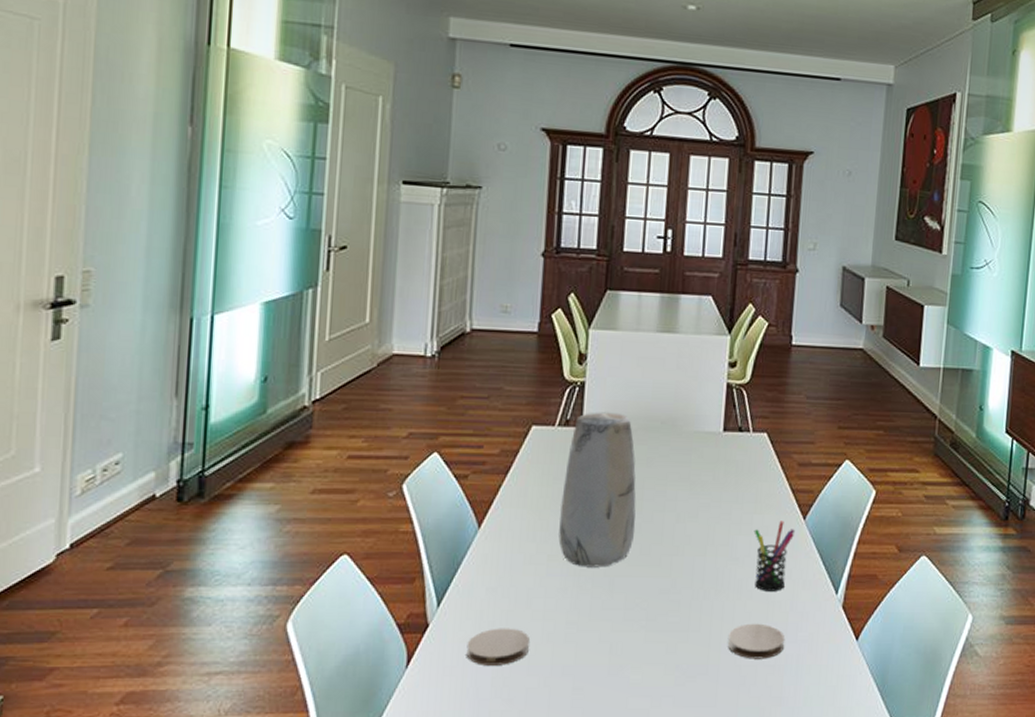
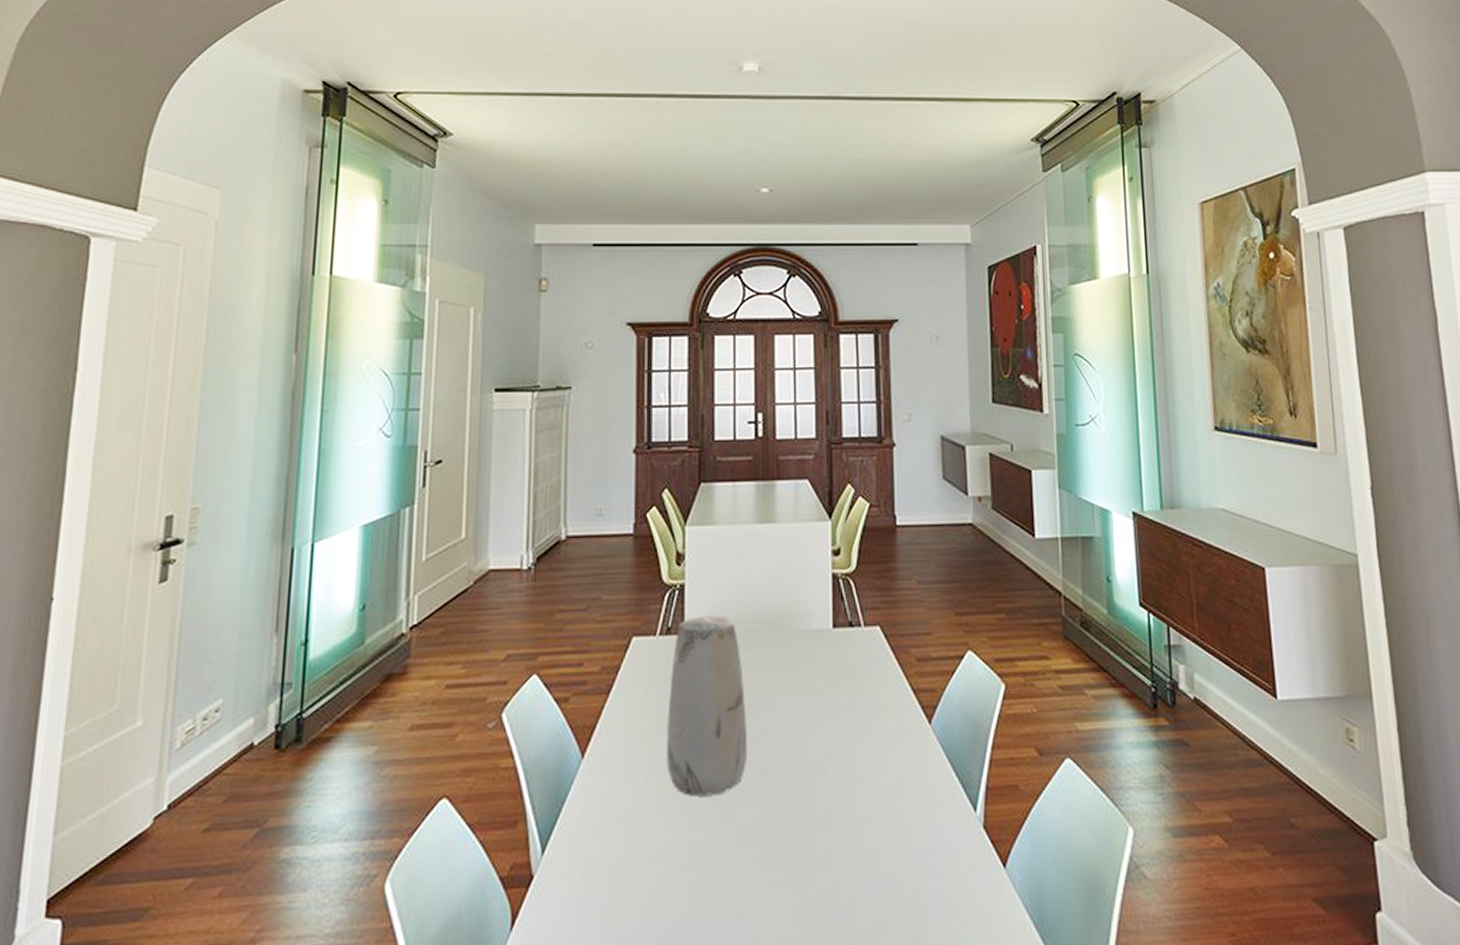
coaster: present [466,628,530,665] -> none [574,875,643,923]
coaster: present [728,623,786,659] -> none [860,853,924,898]
pen holder: present [754,520,796,591] -> none [876,727,922,813]

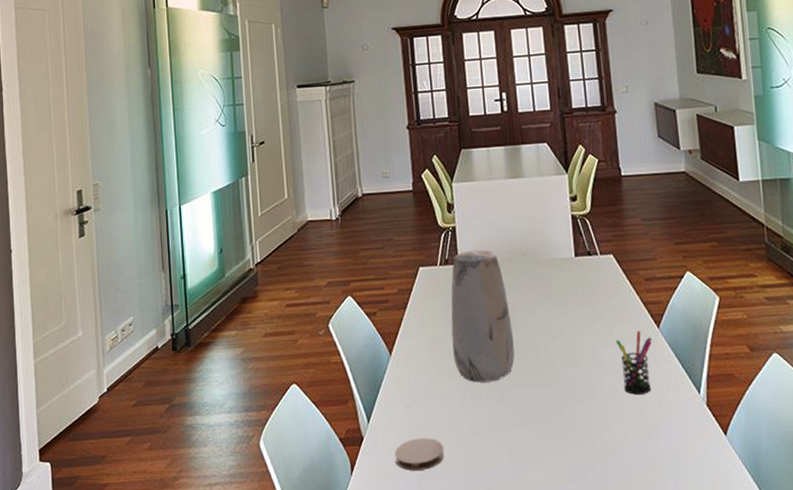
coaster: none [574,875,643,923] -> present [394,437,445,471]
pen holder: none [876,727,922,813] -> present [615,330,653,395]

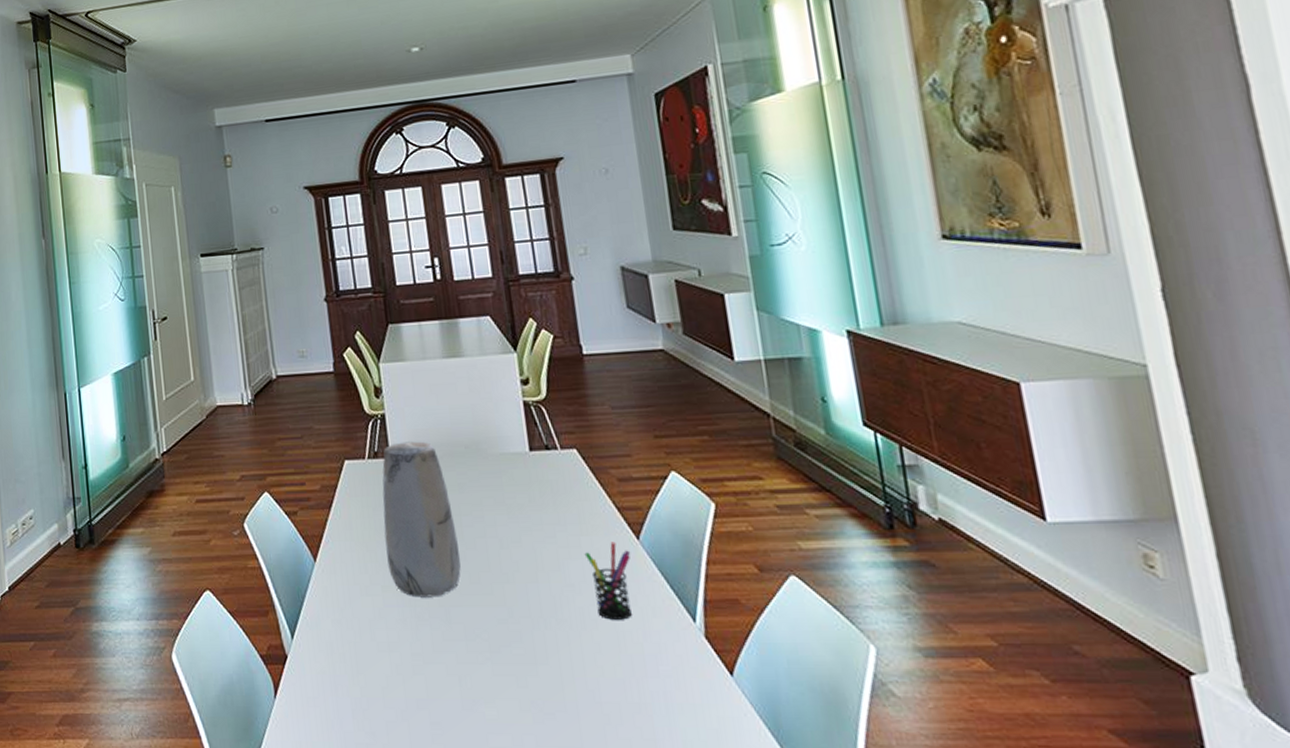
coaster: present [394,437,445,471] -> none [323,659,382,697]

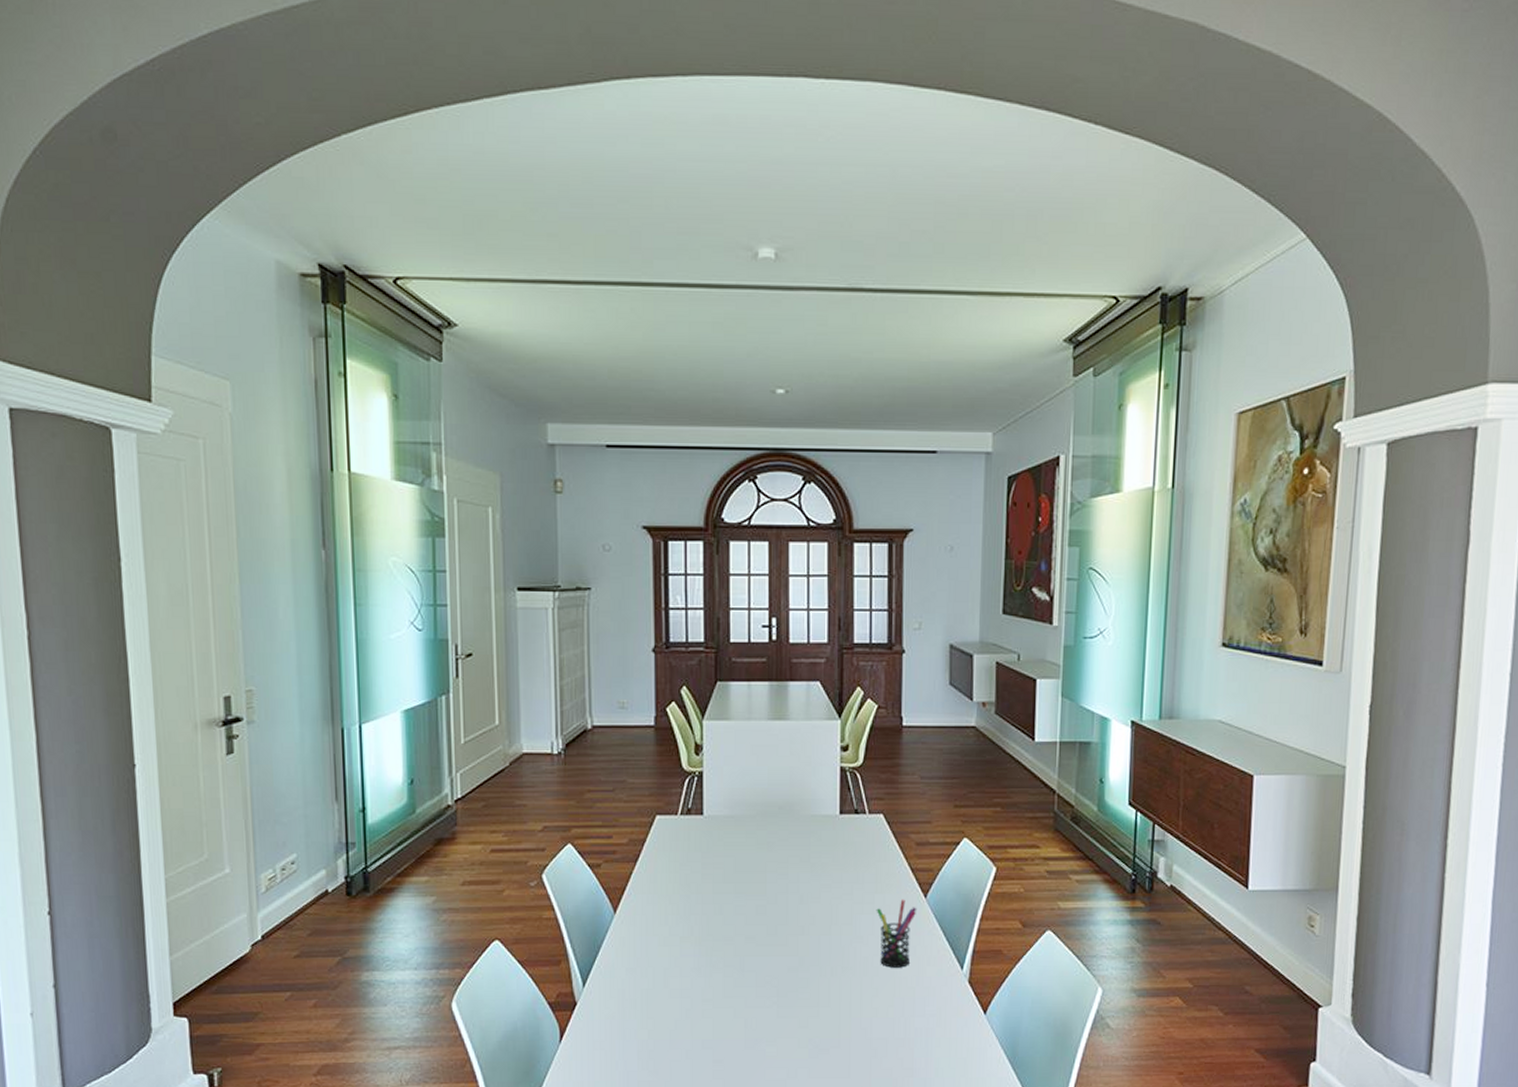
vase: present [382,441,461,598] -> none [689,800,761,948]

